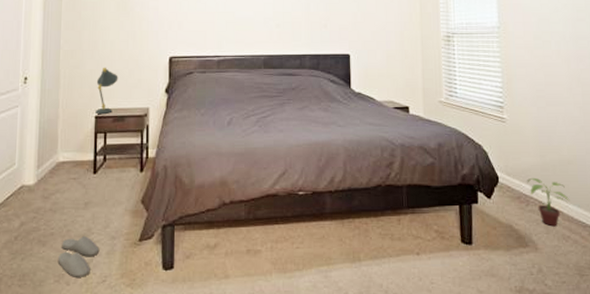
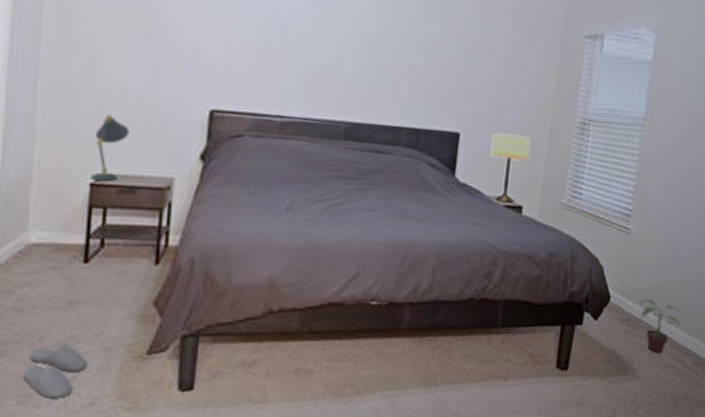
table lamp: none [376,52,408,105] -> present [490,134,530,203]

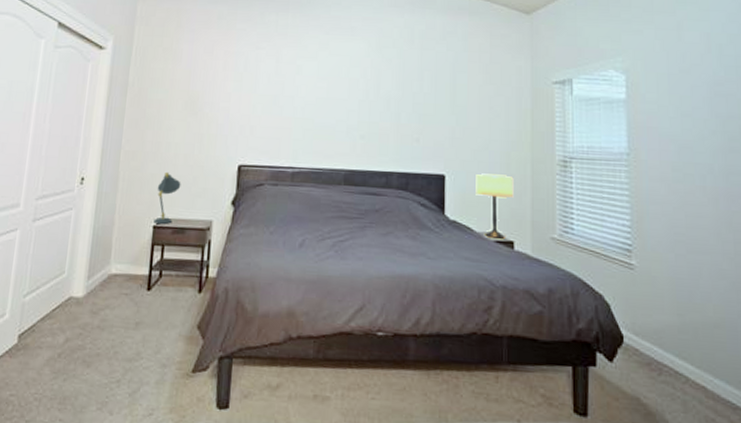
slippers: present [22,344,88,398] -> none [101,359,149,407]
potted plant: present [640,298,682,354] -> none [660,340,716,405]

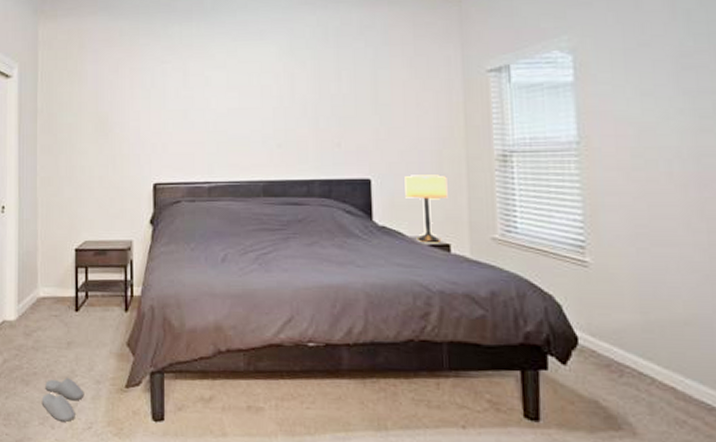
slippers: none [101,359,149,407] -> present [41,377,84,422]
desk lamp: present [154,171,181,225] -> none [75,195,98,248]

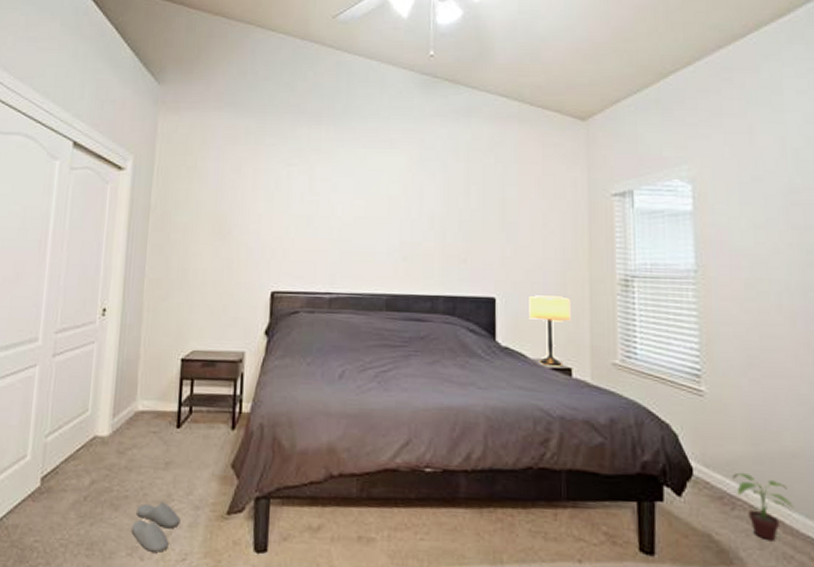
potted plant: none [620,340,687,407] -> present [733,472,795,541]

